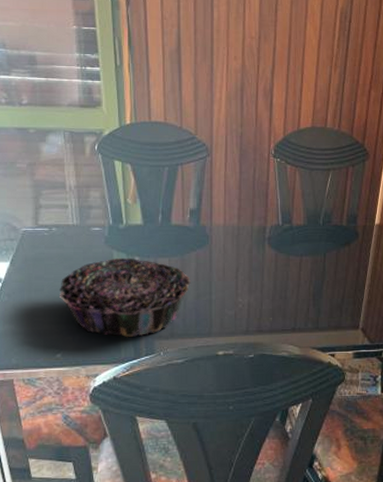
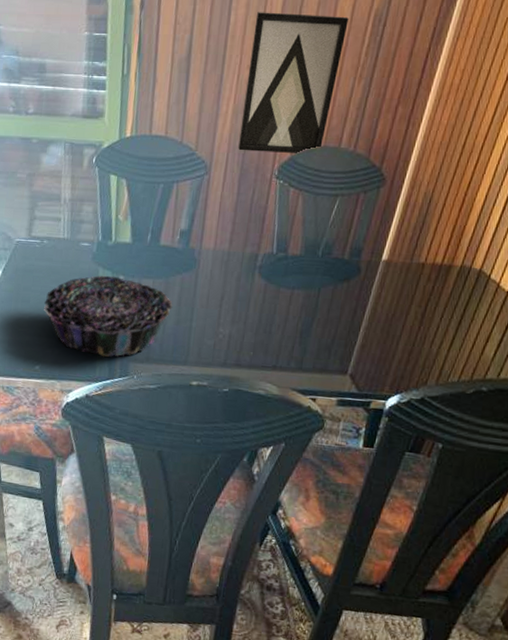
wall art: none [235,9,319,135] -> present [238,12,349,155]

